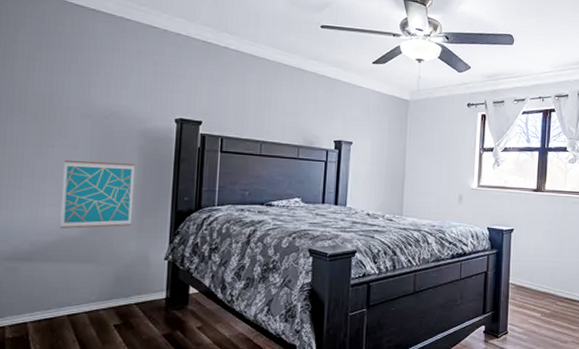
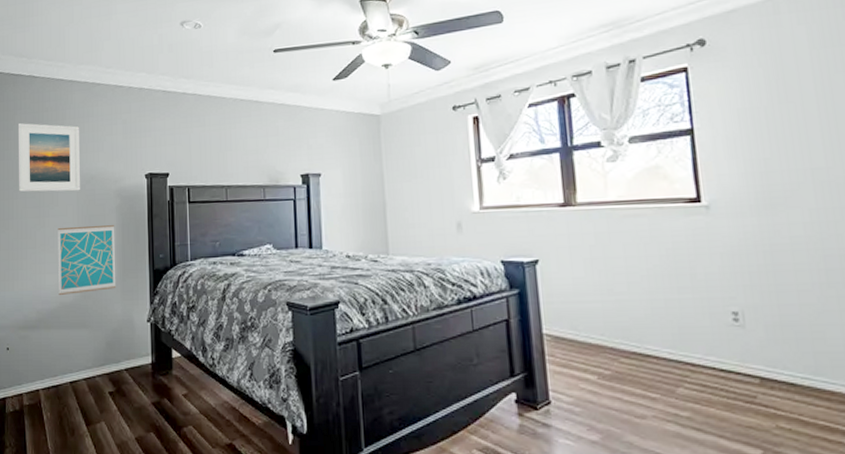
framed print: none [15,43,100,125] -> present [17,123,80,192]

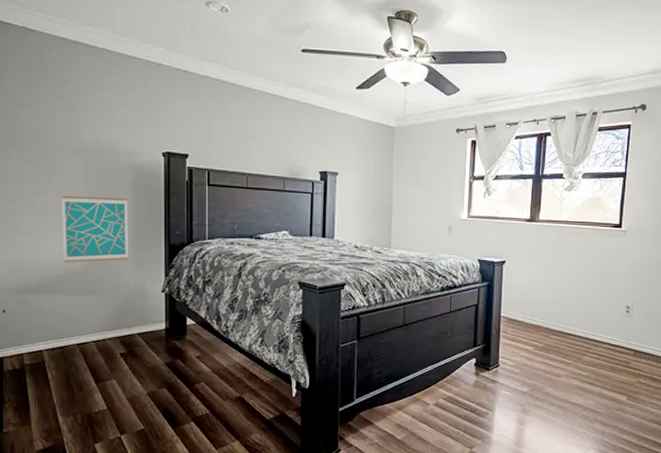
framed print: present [17,123,80,192] -> none [9,79,88,161]

